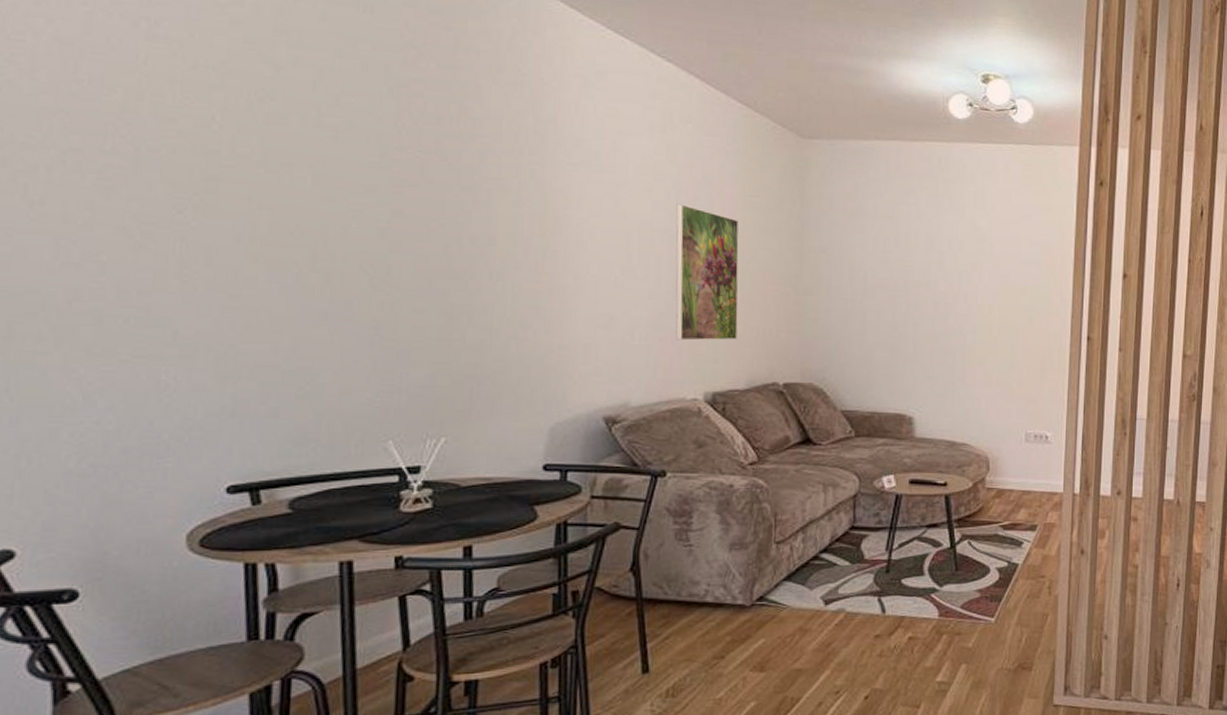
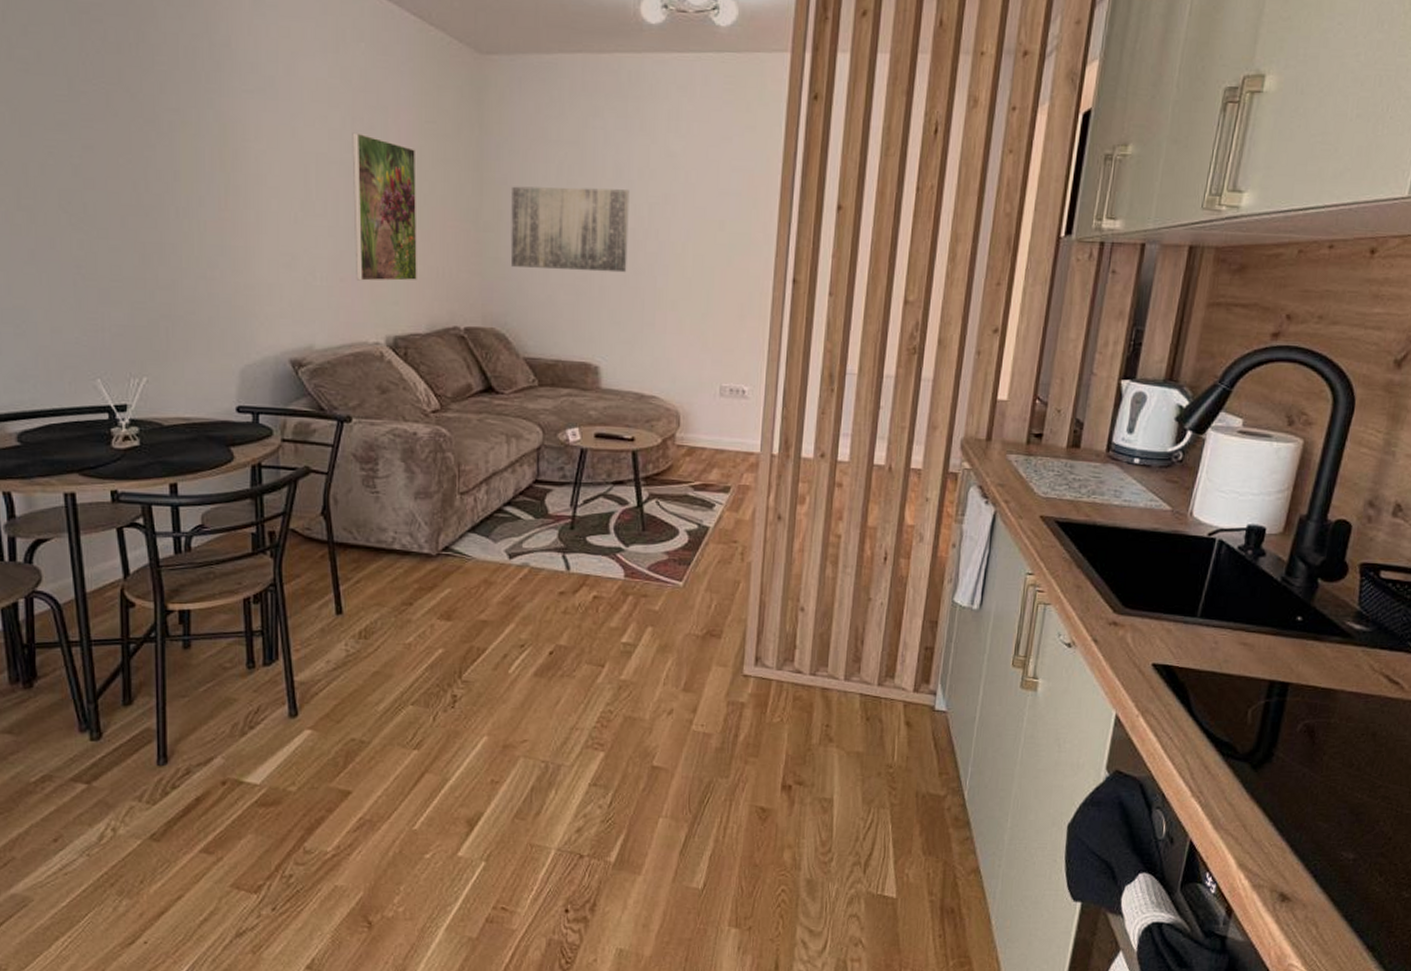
wall art: none [829,254,940,332] -> present [510,186,630,273]

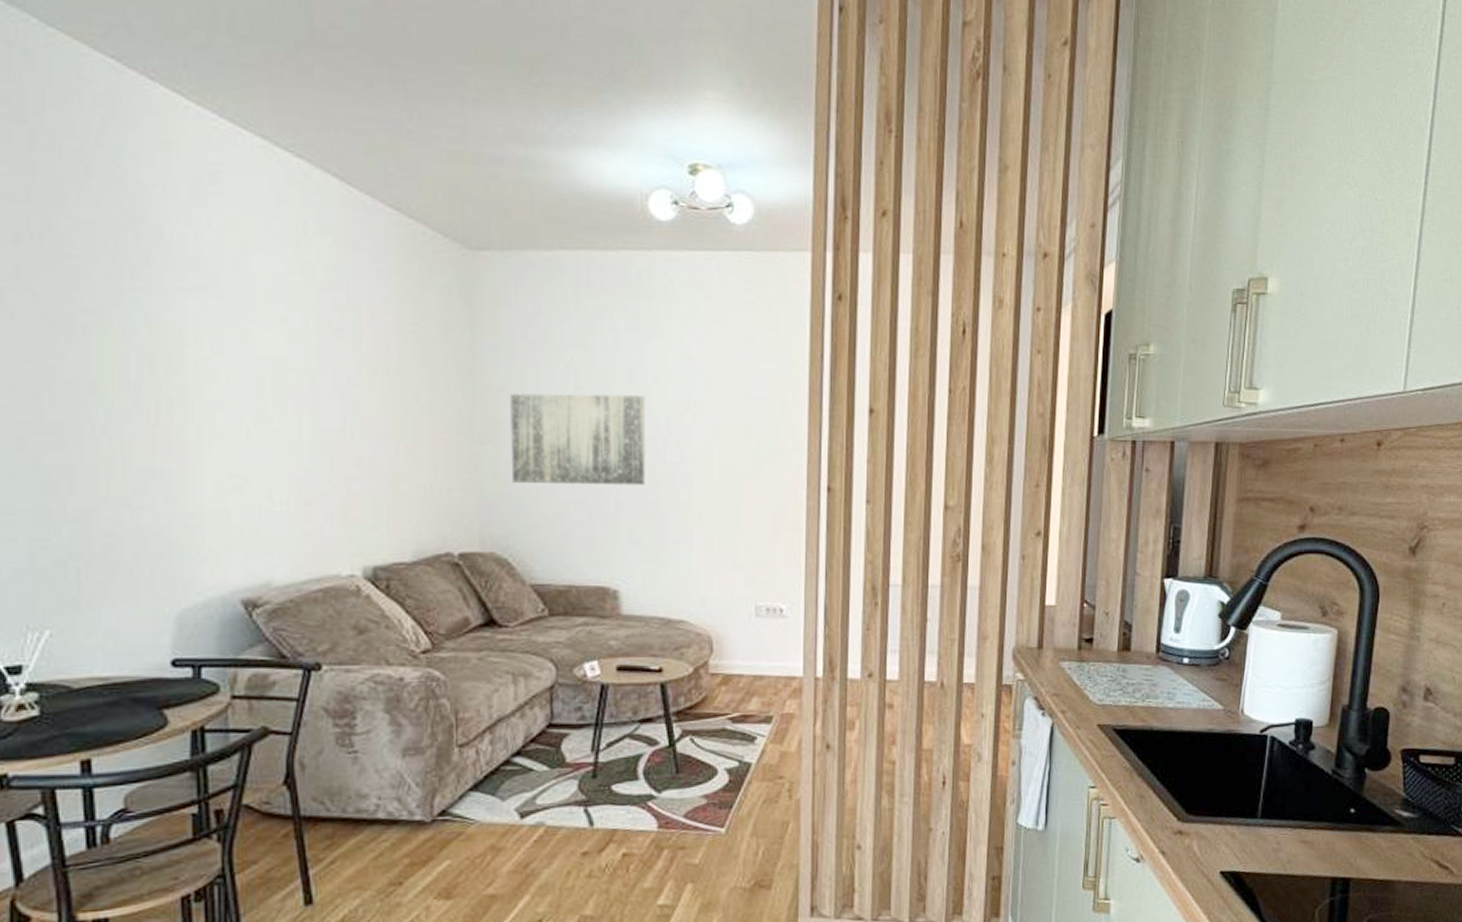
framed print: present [352,132,417,281] -> none [317,335,400,504]

